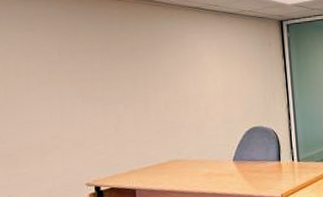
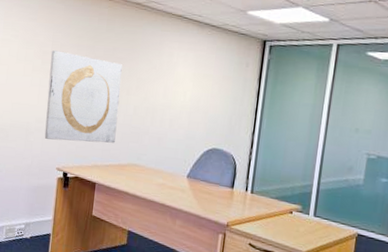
wall art: none [58,58,150,155] -> present [44,50,122,143]

